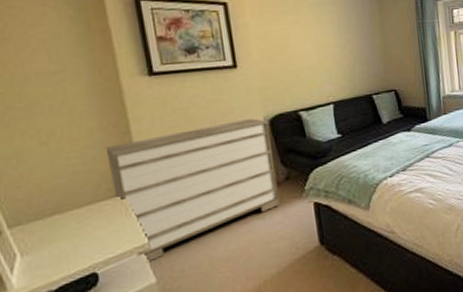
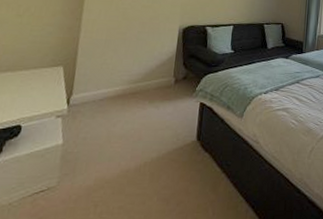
dresser: present [107,118,280,263] -> none [55,25,181,126]

